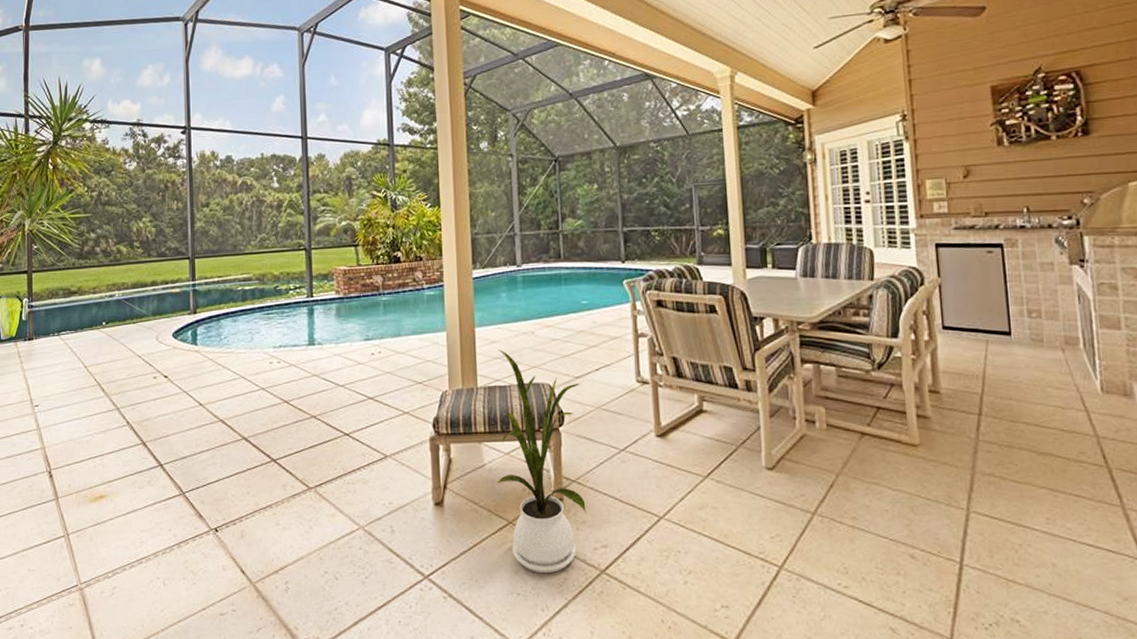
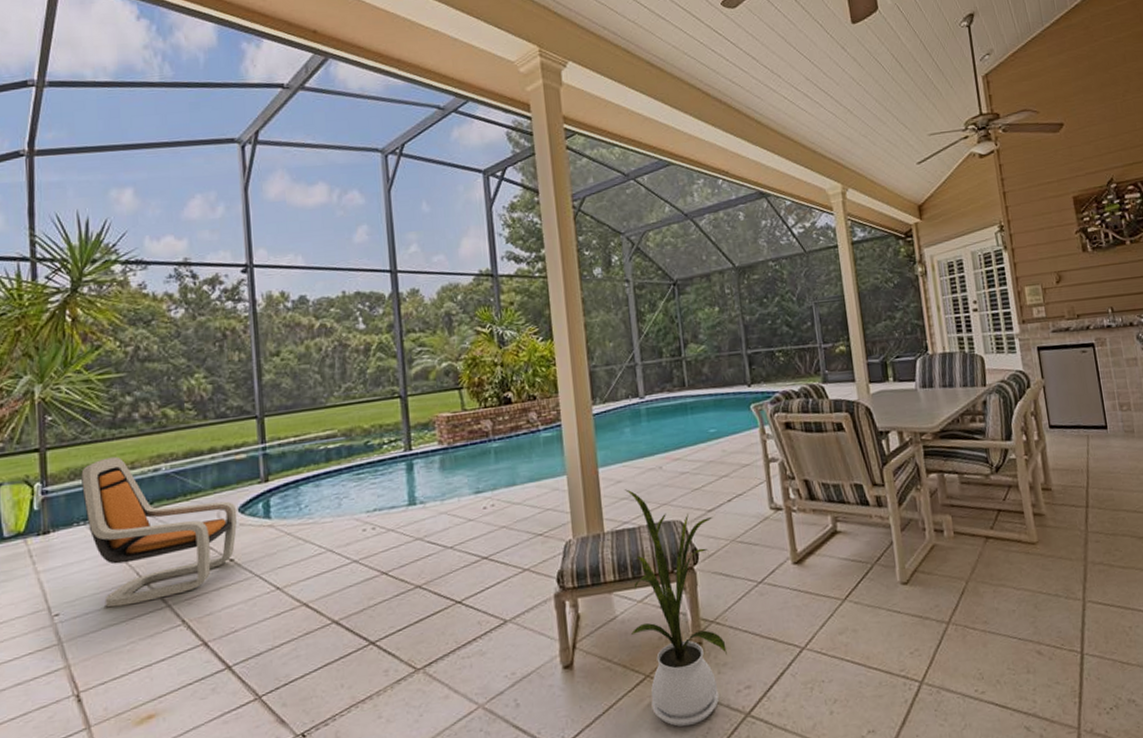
lounge chair: none [57,282,172,405] -> present [81,456,238,608]

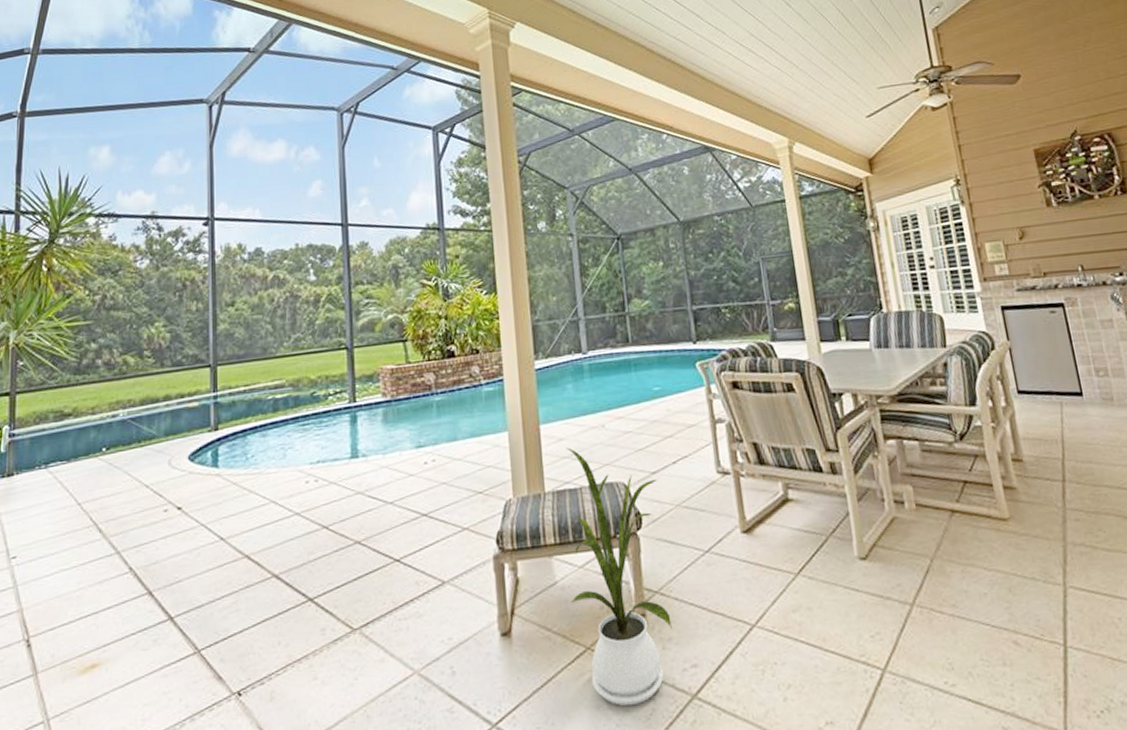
lounge chair: present [81,456,238,608] -> none [45,402,187,552]

